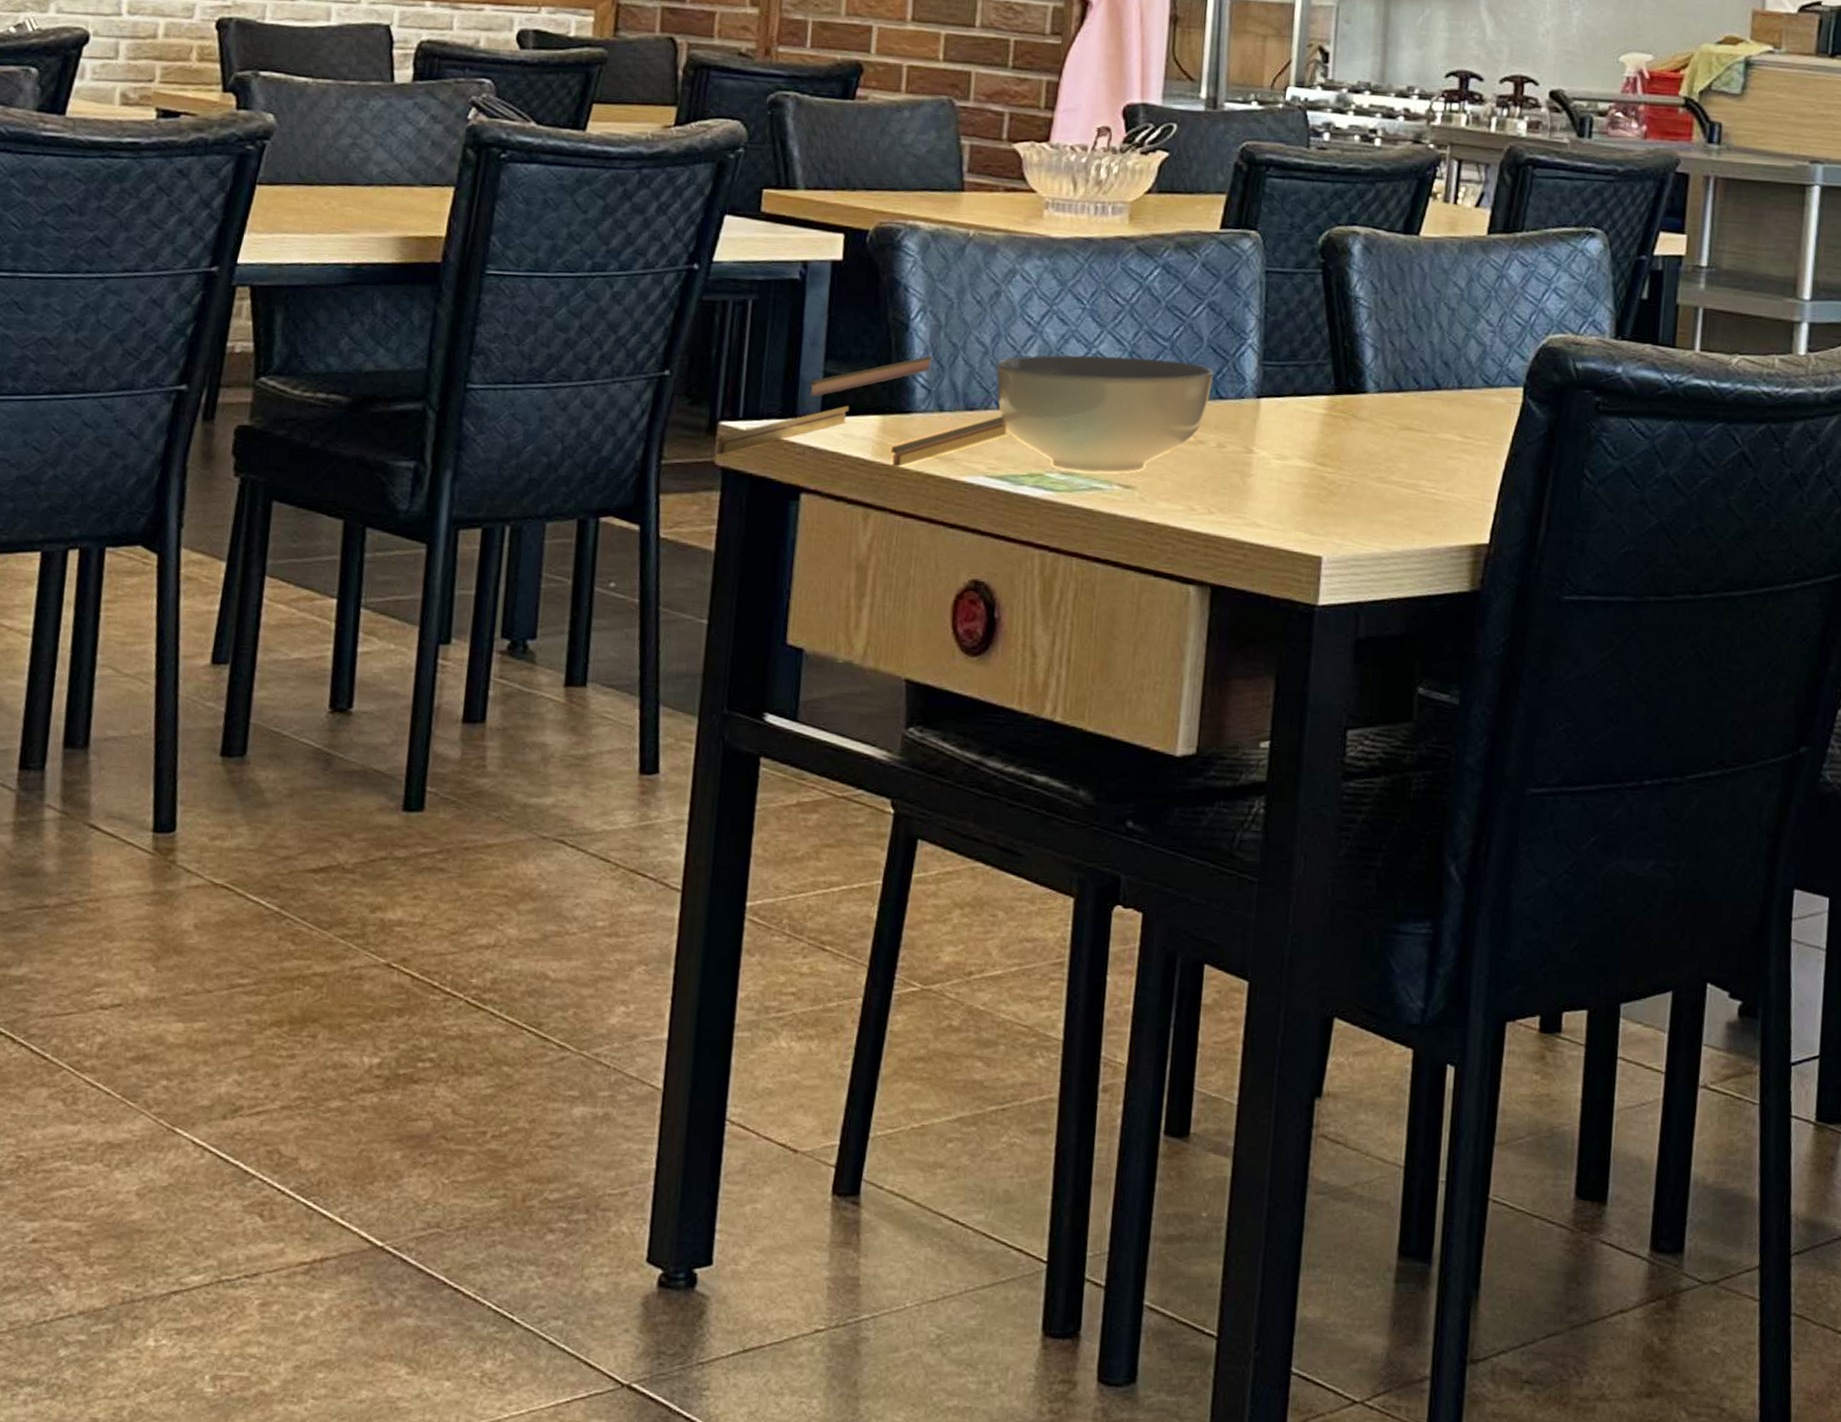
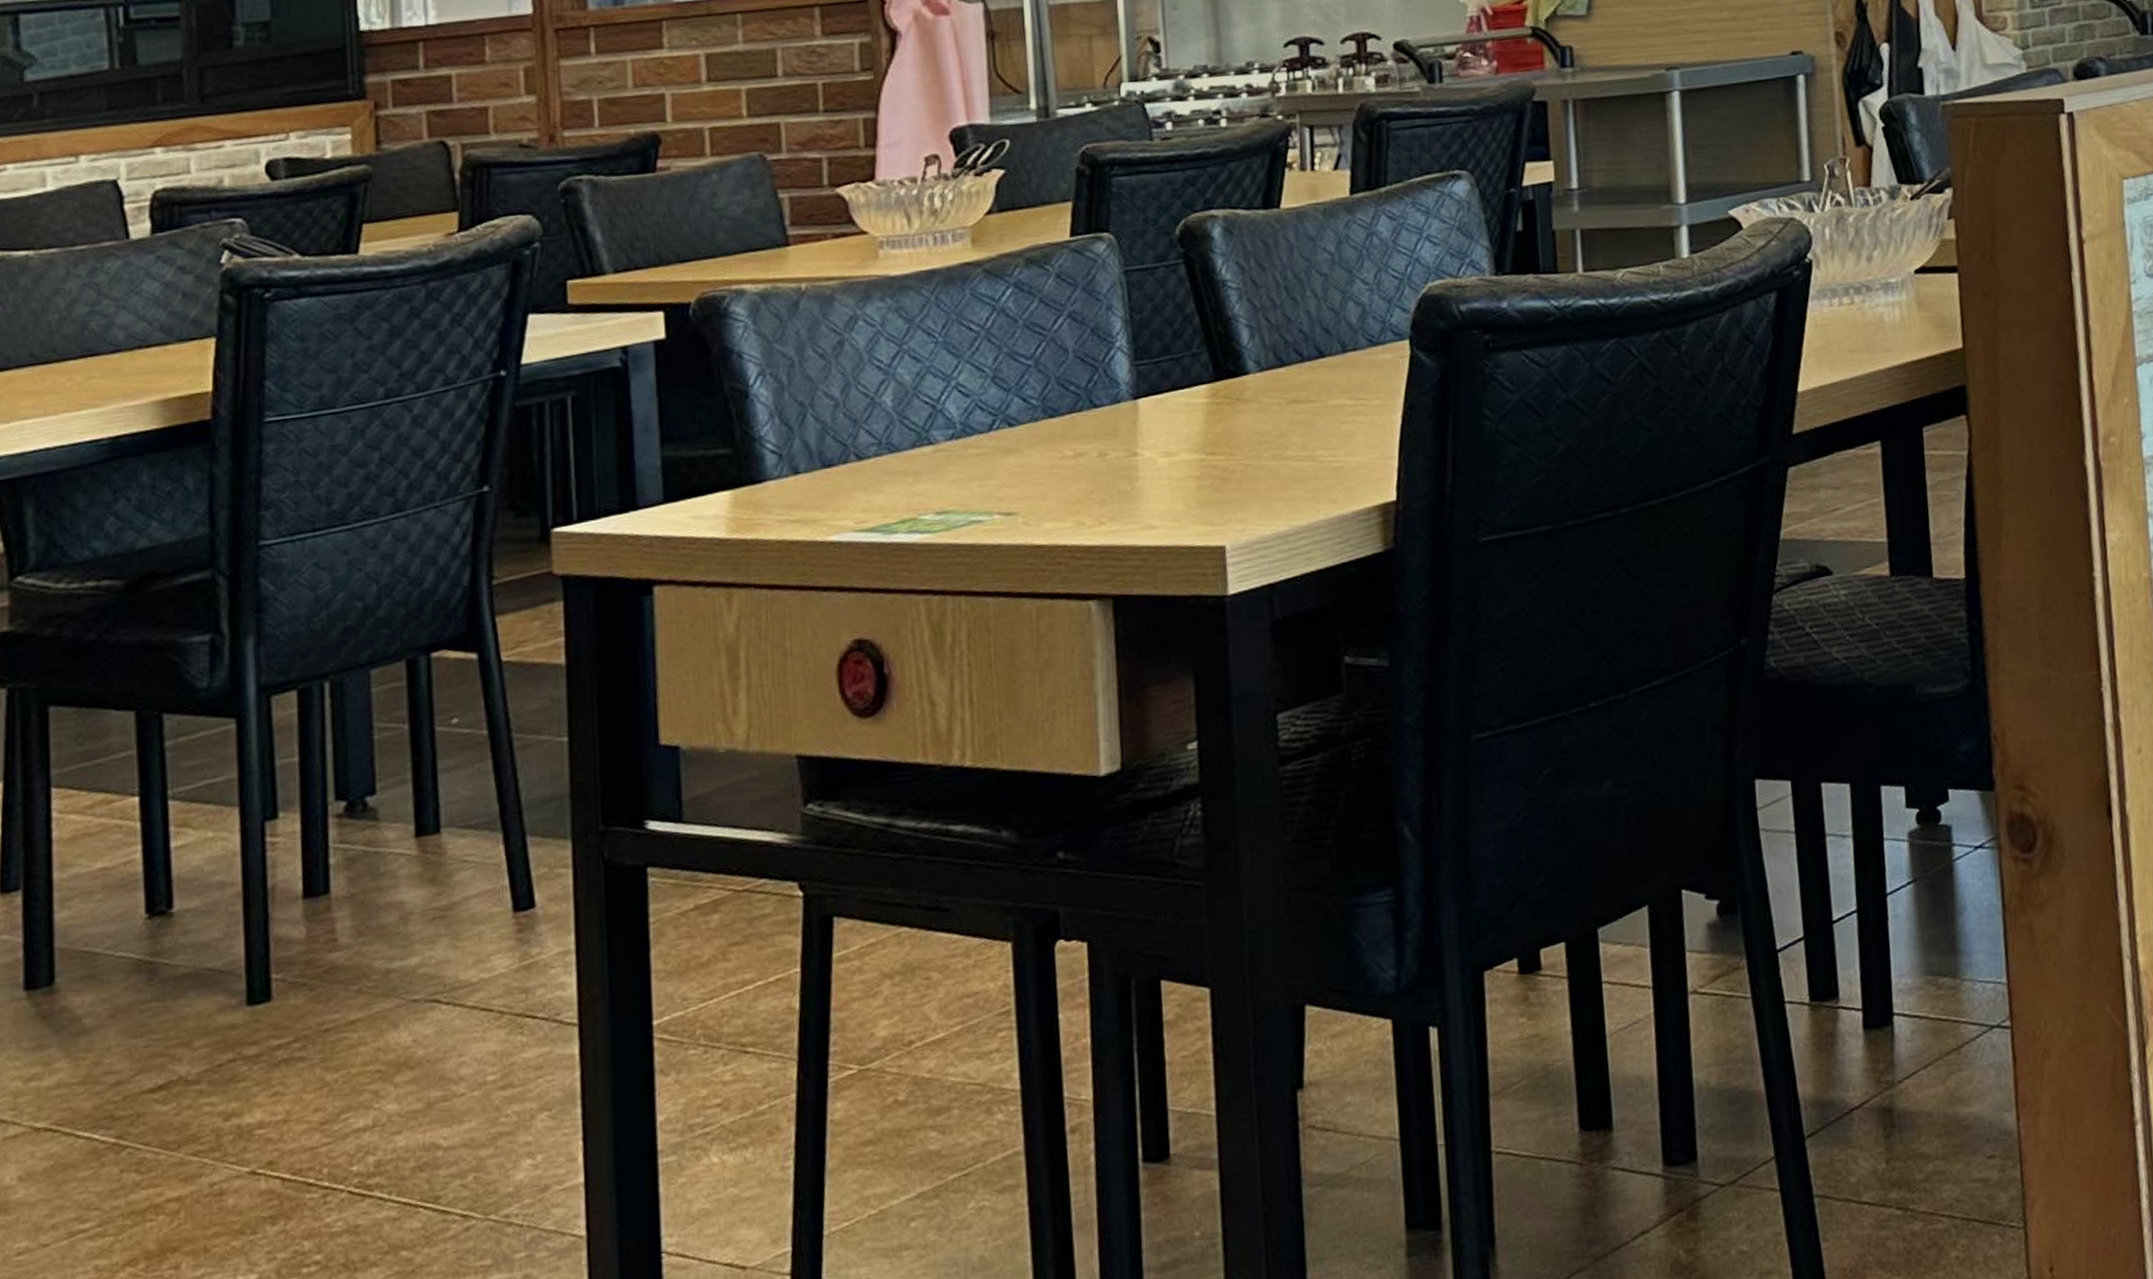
chopsticks: present [714,356,1008,467] -> none [550,419,872,564]
bowl: present [995,355,1214,473] -> none [849,377,1085,509]

